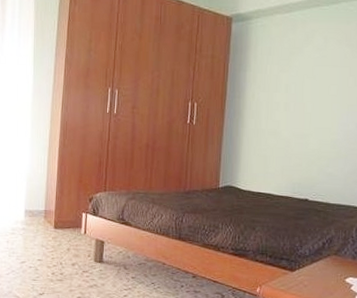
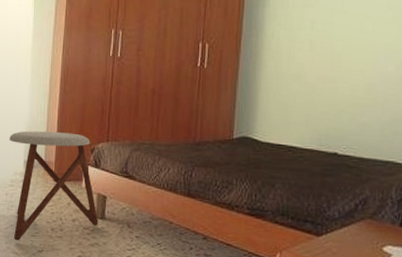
stool: none [10,182,97,285] -> present [9,131,99,241]

